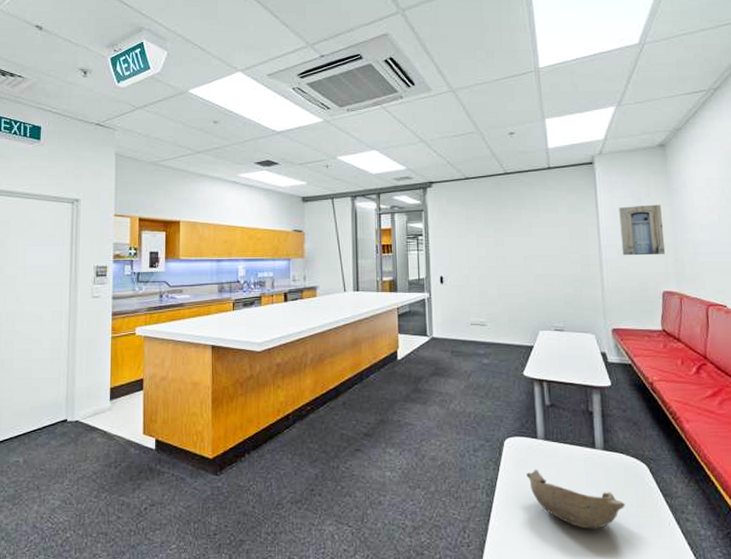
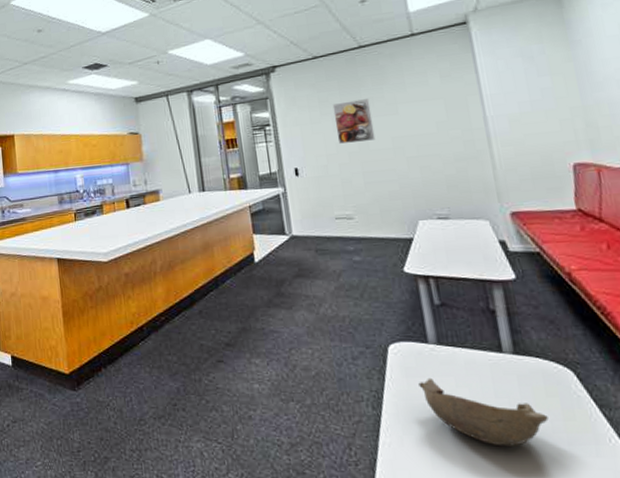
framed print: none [478,220,511,258] -> present [332,99,376,144]
wall art: present [619,204,666,256] -> none [505,61,573,126]

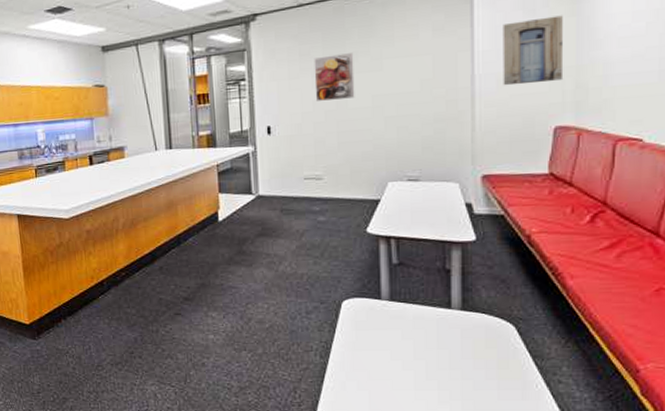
bowl: present [418,377,549,446] -> none [367,330,484,391]
wall art: none [505,61,573,126] -> present [503,15,564,86]

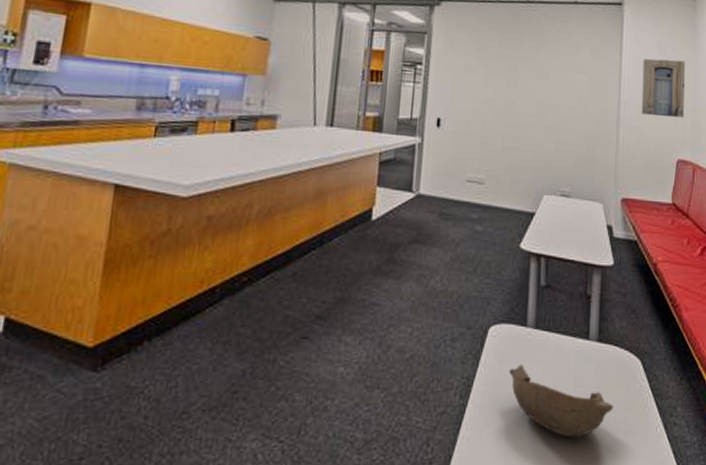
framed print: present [314,53,355,101] -> none [486,55,525,103]
bowl: none [367,330,484,391] -> present [509,364,613,438]

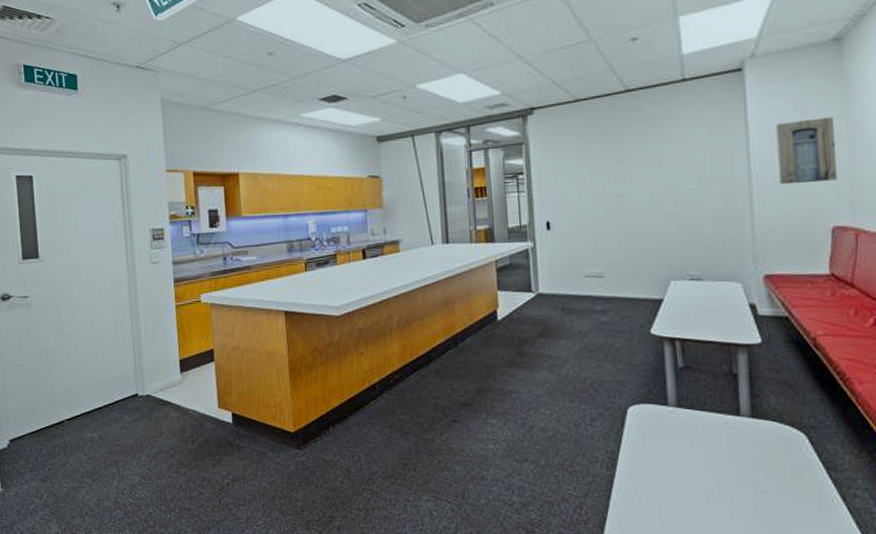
bowl: present [509,364,613,438] -> none [654,439,777,506]

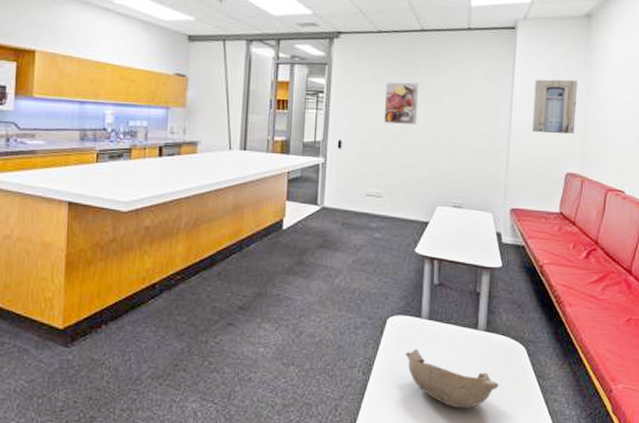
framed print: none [592,149,634,197] -> present [383,82,420,125]
bowl: none [654,439,777,506] -> present [406,348,499,408]

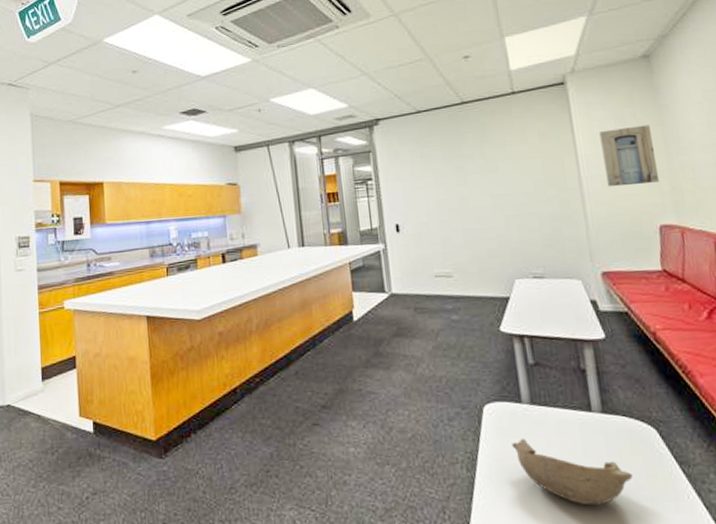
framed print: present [383,82,420,125] -> none [434,155,476,200]

